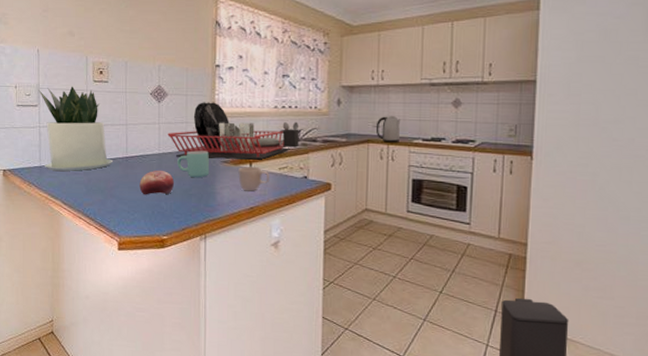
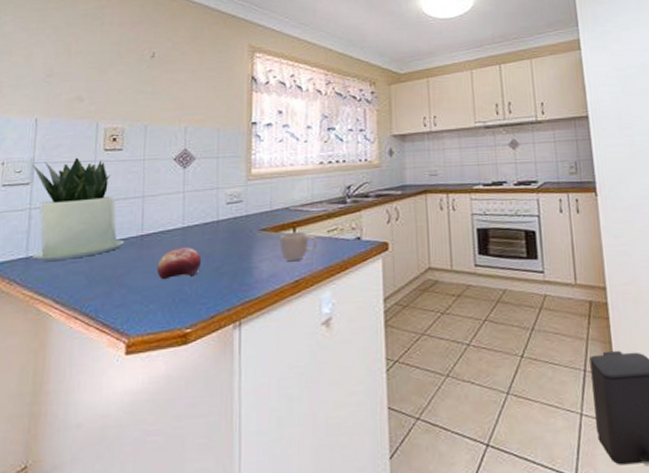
dish rack: present [167,102,299,160] -> none [194,163,349,230]
mug: present [177,150,210,178] -> none [205,219,246,253]
kettle: present [375,115,401,143] -> none [432,161,459,192]

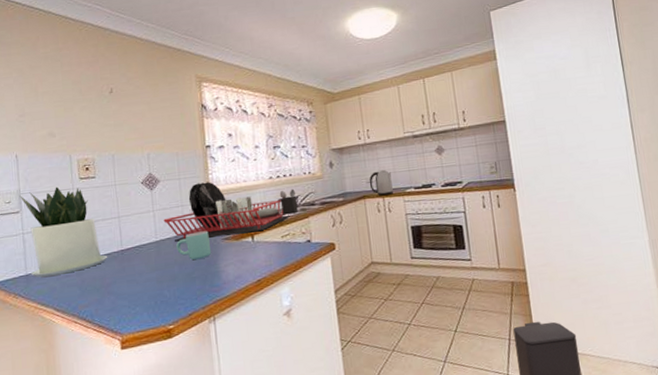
fruit: present [157,246,202,280] -> none [138,257,176,287]
dish rack: none [194,163,349,230] -> present [163,182,298,242]
mug: none [205,219,246,253] -> present [176,231,212,260]
mug: present [280,231,318,262] -> none [240,238,274,265]
kettle: none [432,161,459,192] -> present [369,169,393,196]

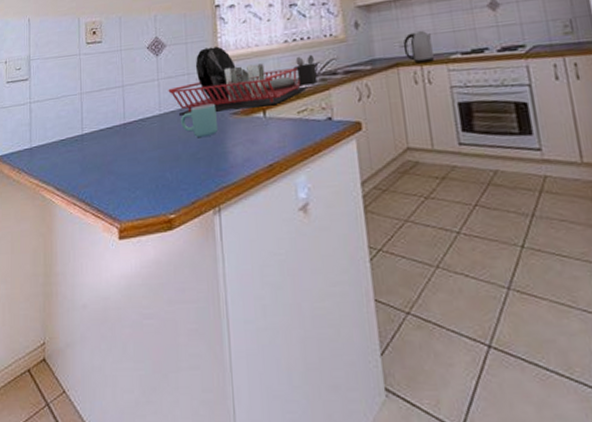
planter: present [20,186,108,278] -> none [29,52,110,151]

